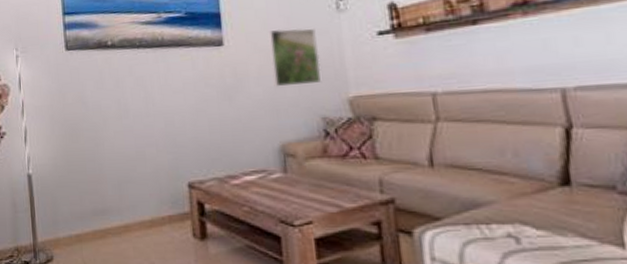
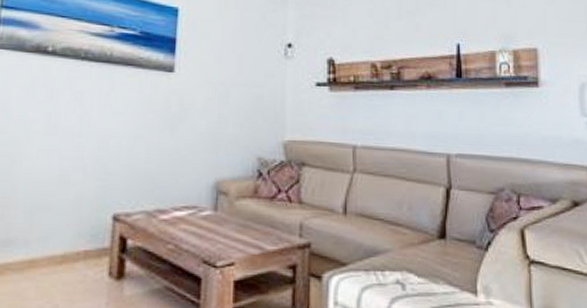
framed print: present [267,28,322,87] -> none [217,65,264,123]

